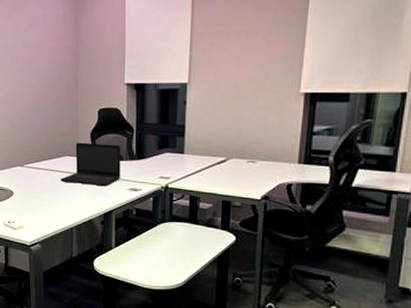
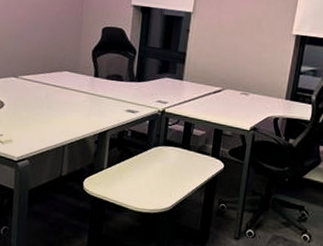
laptop: present [60,142,121,187] -> none [56,58,122,106]

